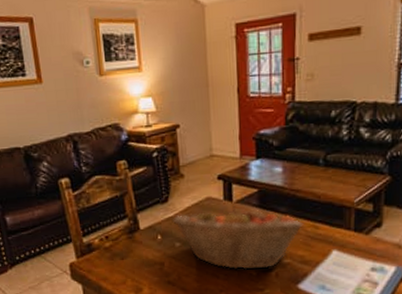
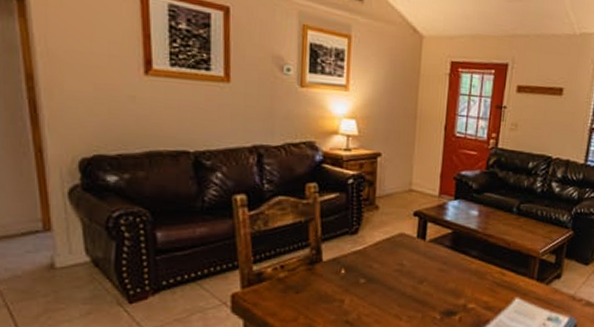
fruit basket: present [171,206,304,270] -> none [359,245,492,313]

